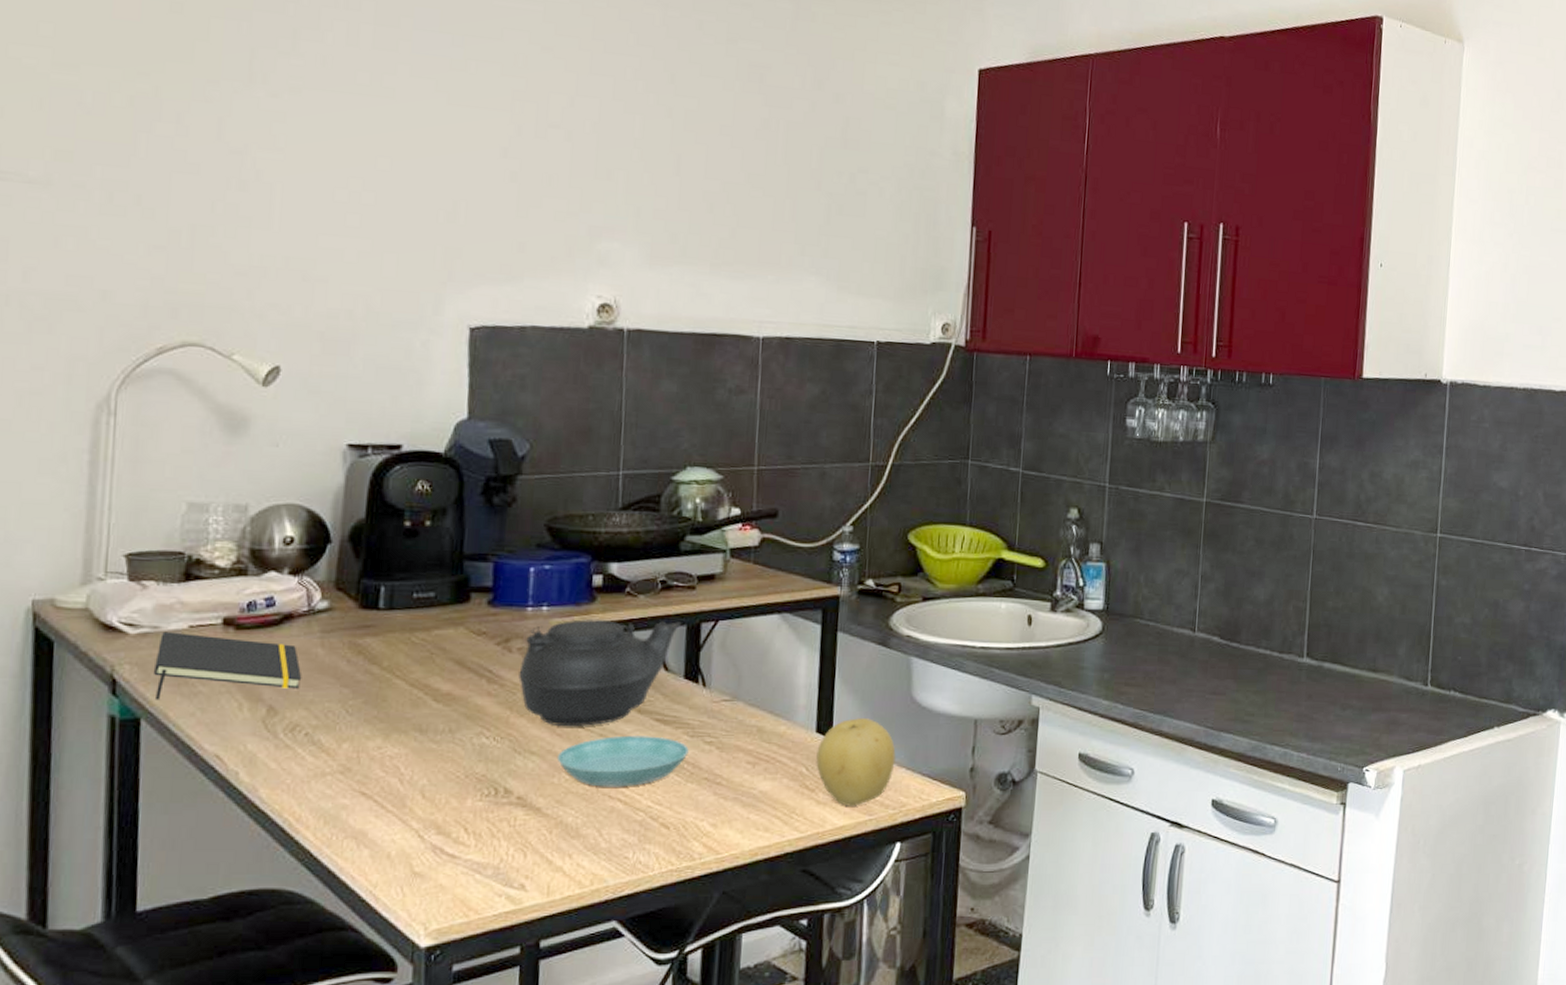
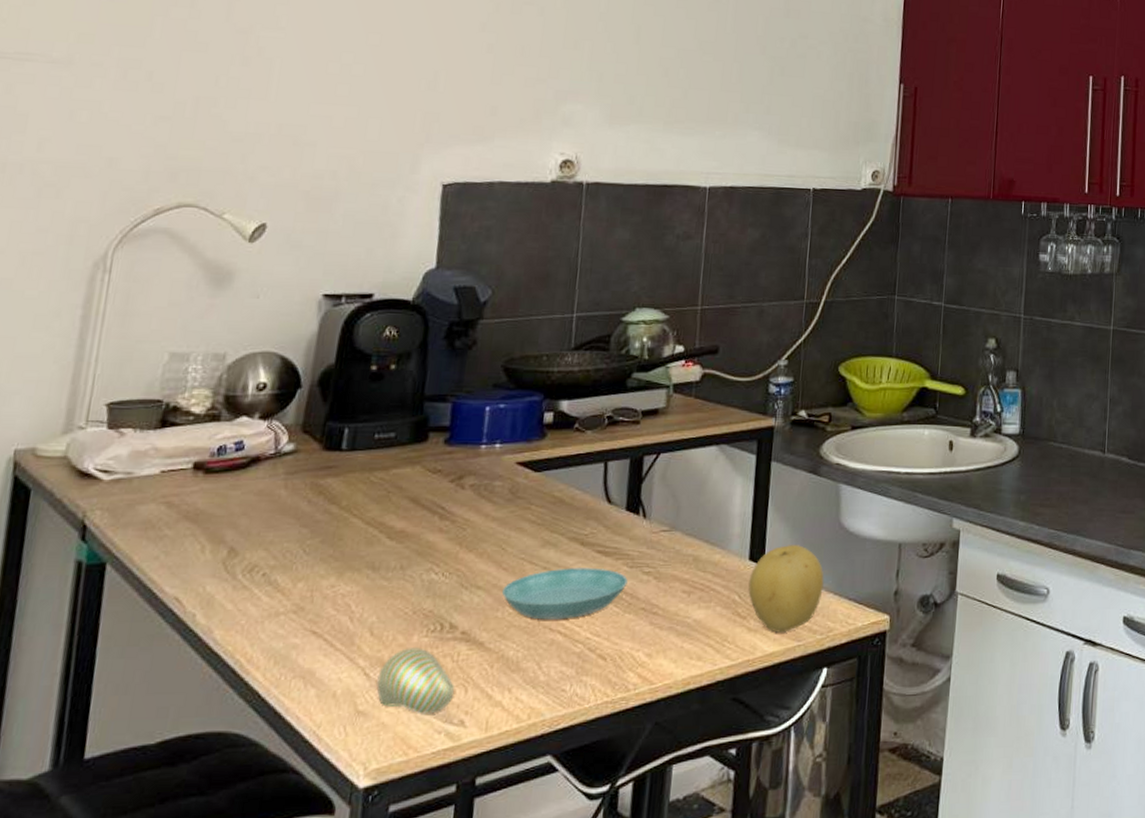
notepad: present [154,631,302,700] -> none [121,477,264,545]
decorative egg: none [432,811,512,877] -> present [376,647,454,714]
teapot: present [519,619,682,727] -> none [469,455,626,561]

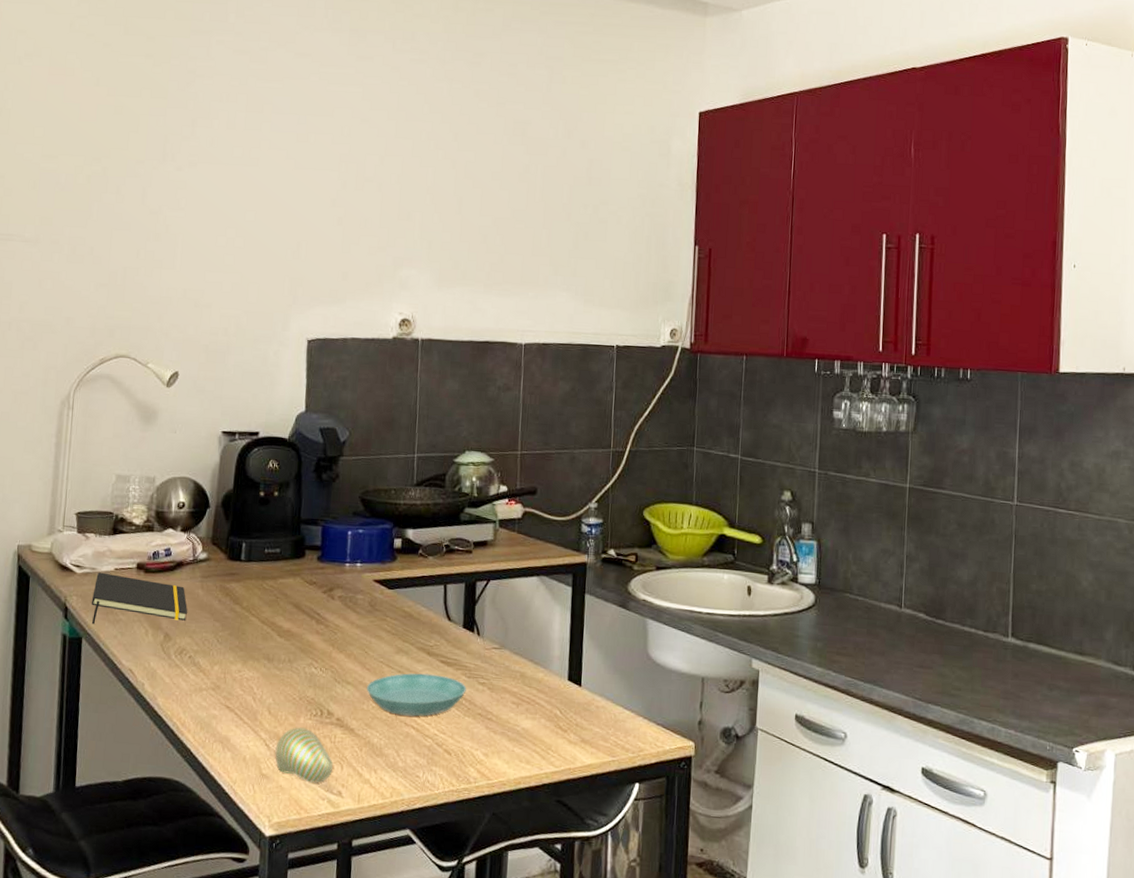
notepad: none [121,477,264,545] -> present [91,572,188,625]
fruit: present [748,545,824,633] -> none [568,670,635,748]

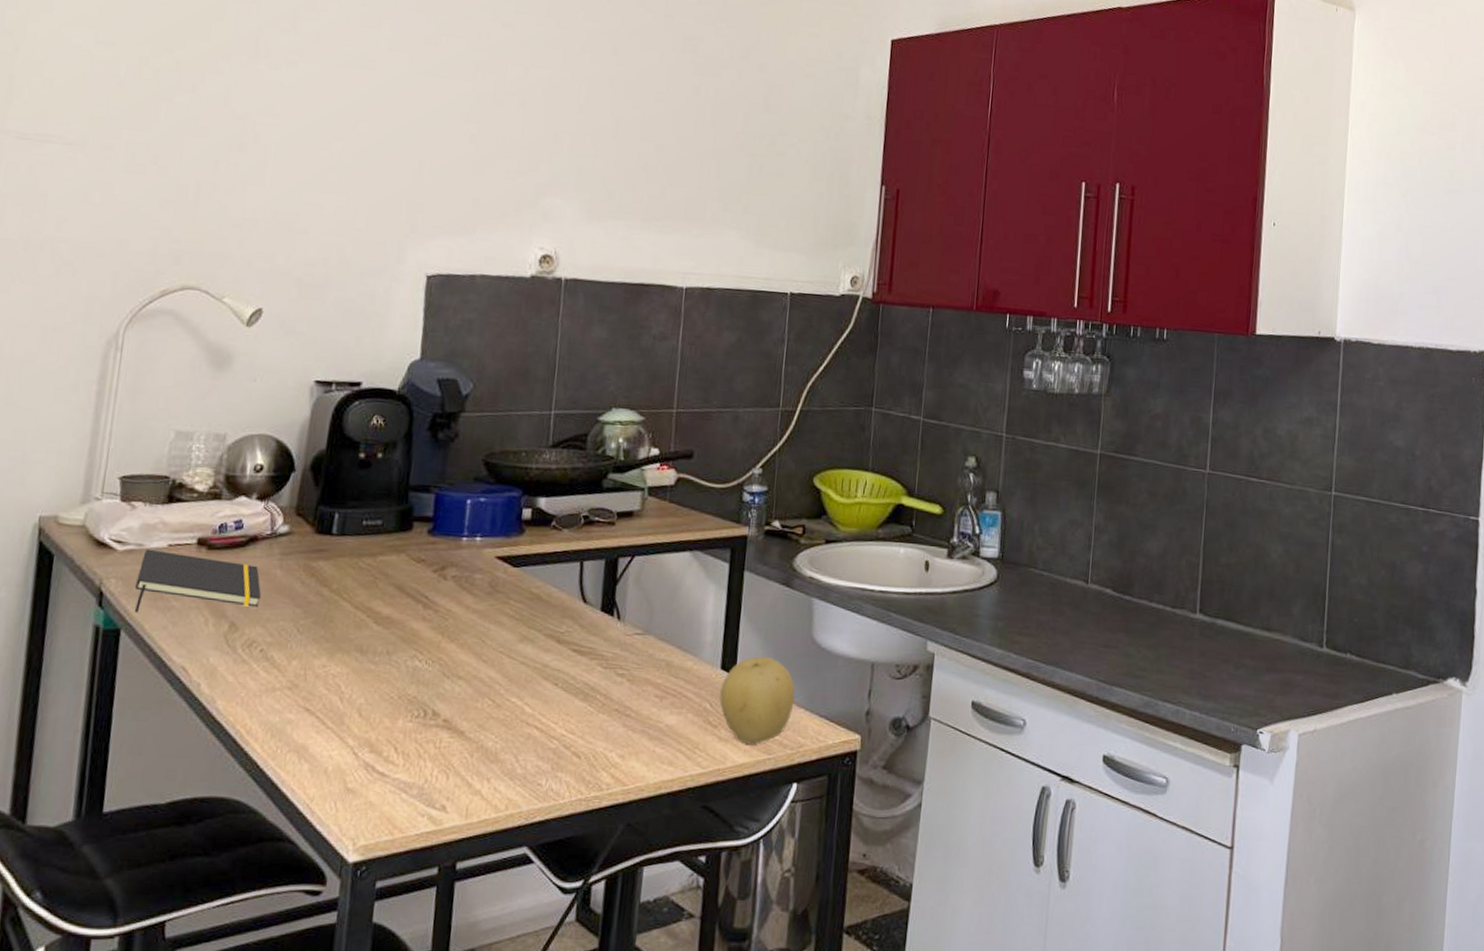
decorative egg: present [275,727,333,783] -> none [364,731,437,797]
saucer: present [366,673,466,716] -> none [481,664,602,715]
fruit: none [568,670,635,748] -> present [719,657,796,745]

